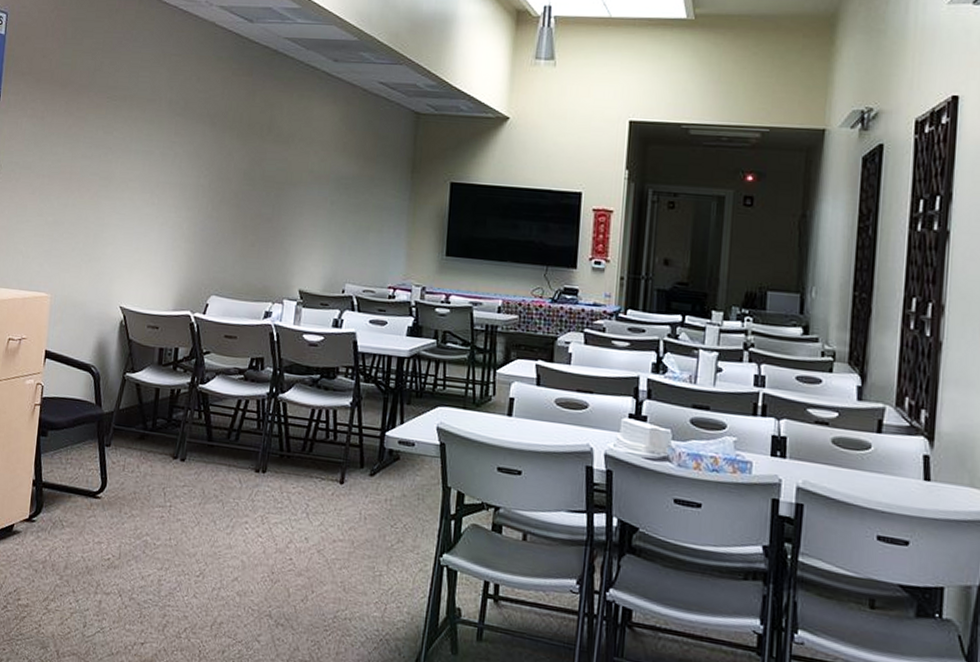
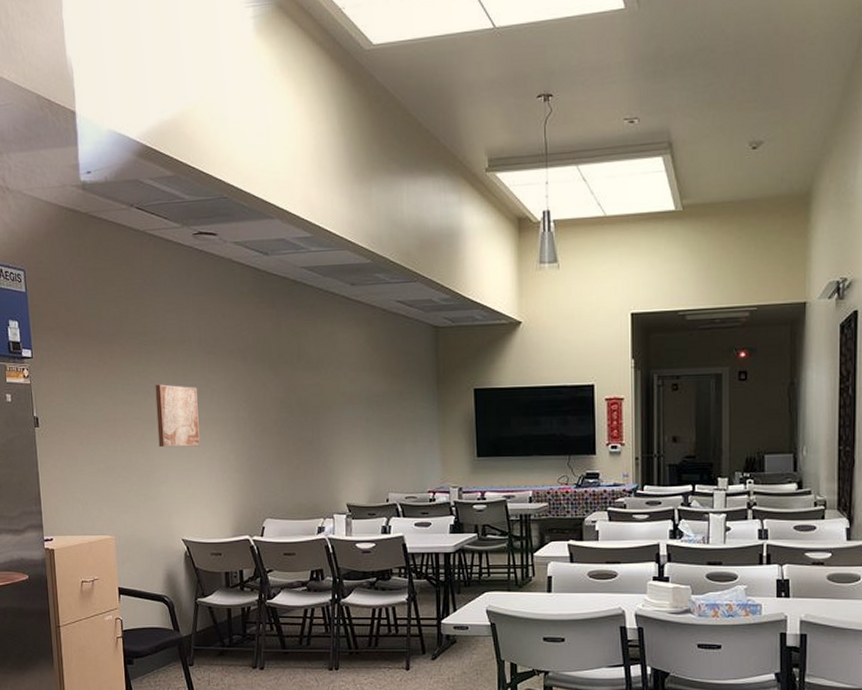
wall art: none [111,141,160,211] -> present [155,384,200,448]

